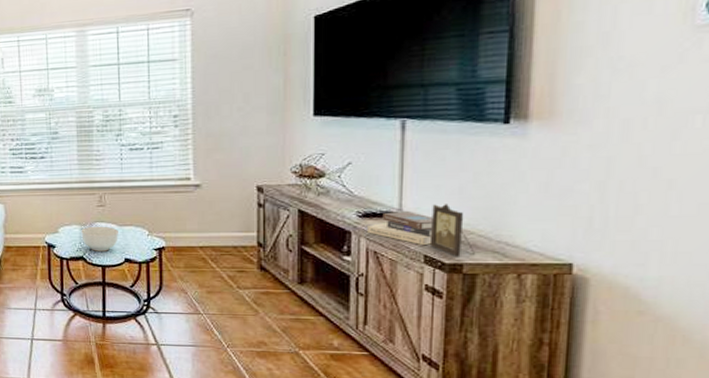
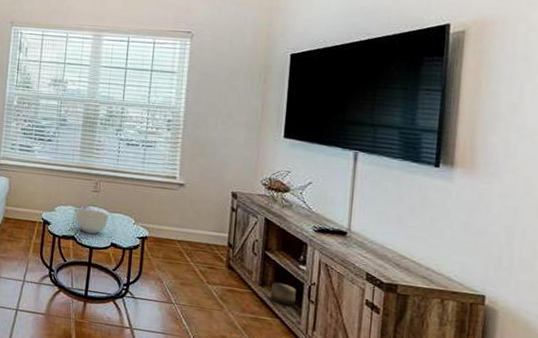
decorative box: none [312,278,341,303] -> present [271,282,296,307]
books: present [368,212,434,246] -> none [321,230,376,265]
photo frame: present [429,204,475,257] -> none [371,228,408,279]

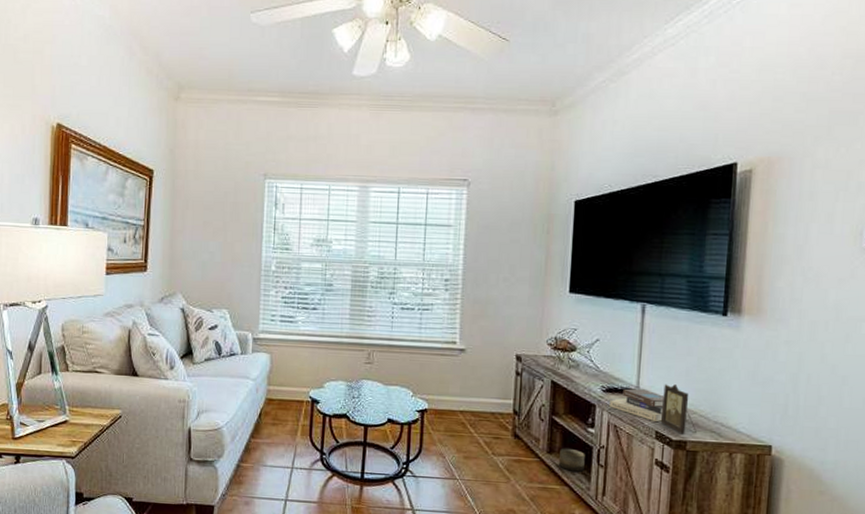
bowl: present [75,209,108,234] -> none [346,383,384,410]
books: none [321,230,376,265] -> present [610,388,665,423]
photo frame: none [371,228,408,279] -> present [660,384,697,435]

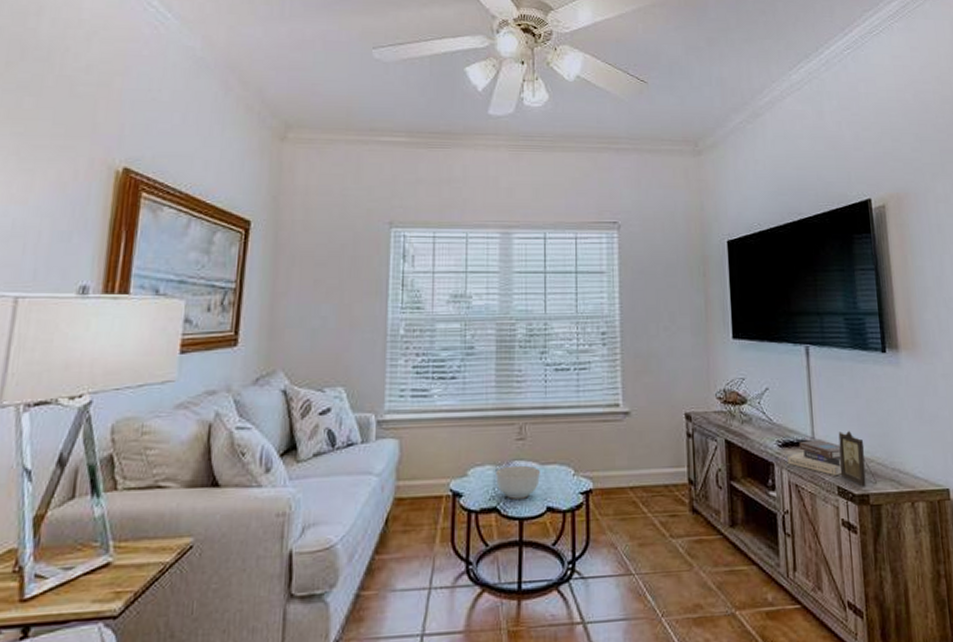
bowl: none [346,383,384,410] -> present [495,465,540,499]
decorative box: present [559,448,585,473] -> none [743,518,771,547]

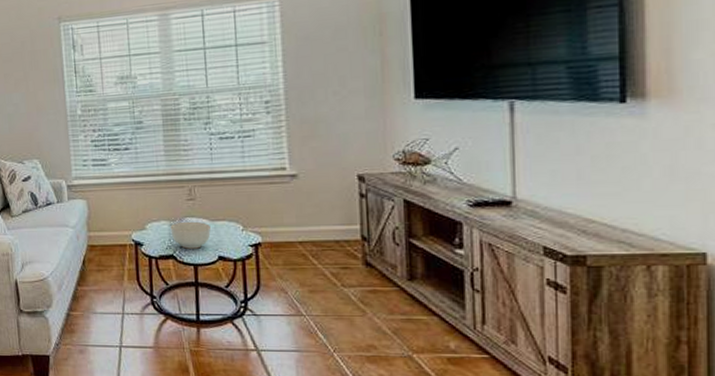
books: present [788,440,842,476] -> none [480,199,551,237]
photo frame: present [838,431,877,487] -> none [548,190,598,248]

